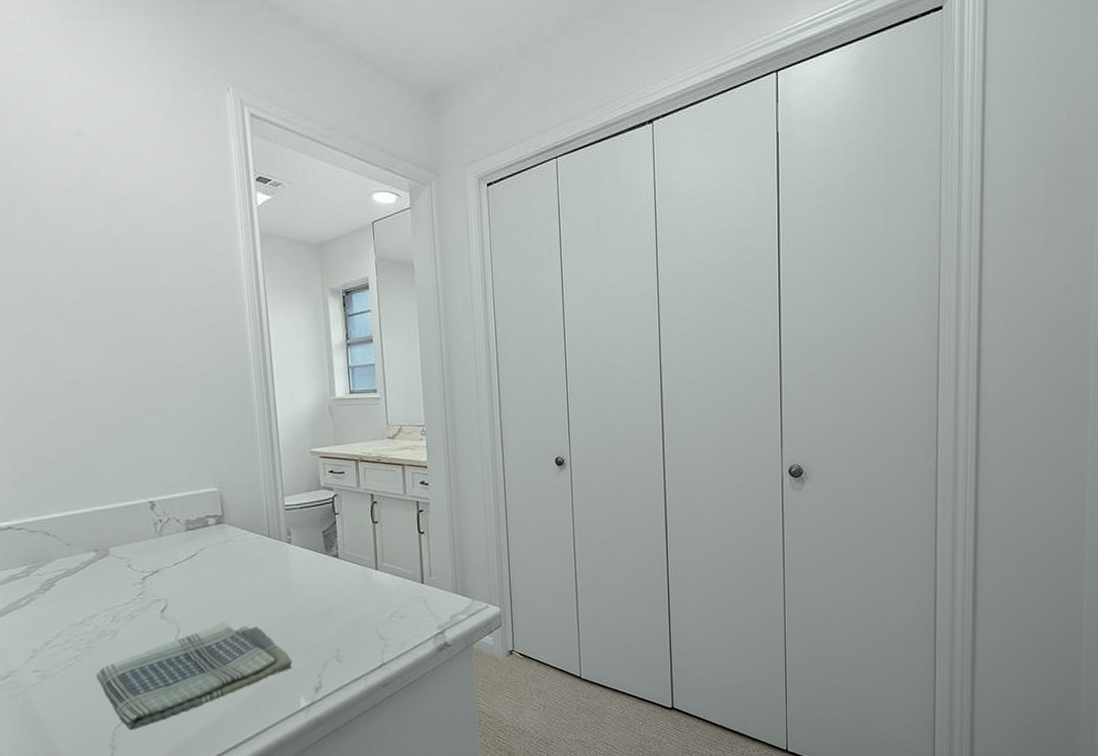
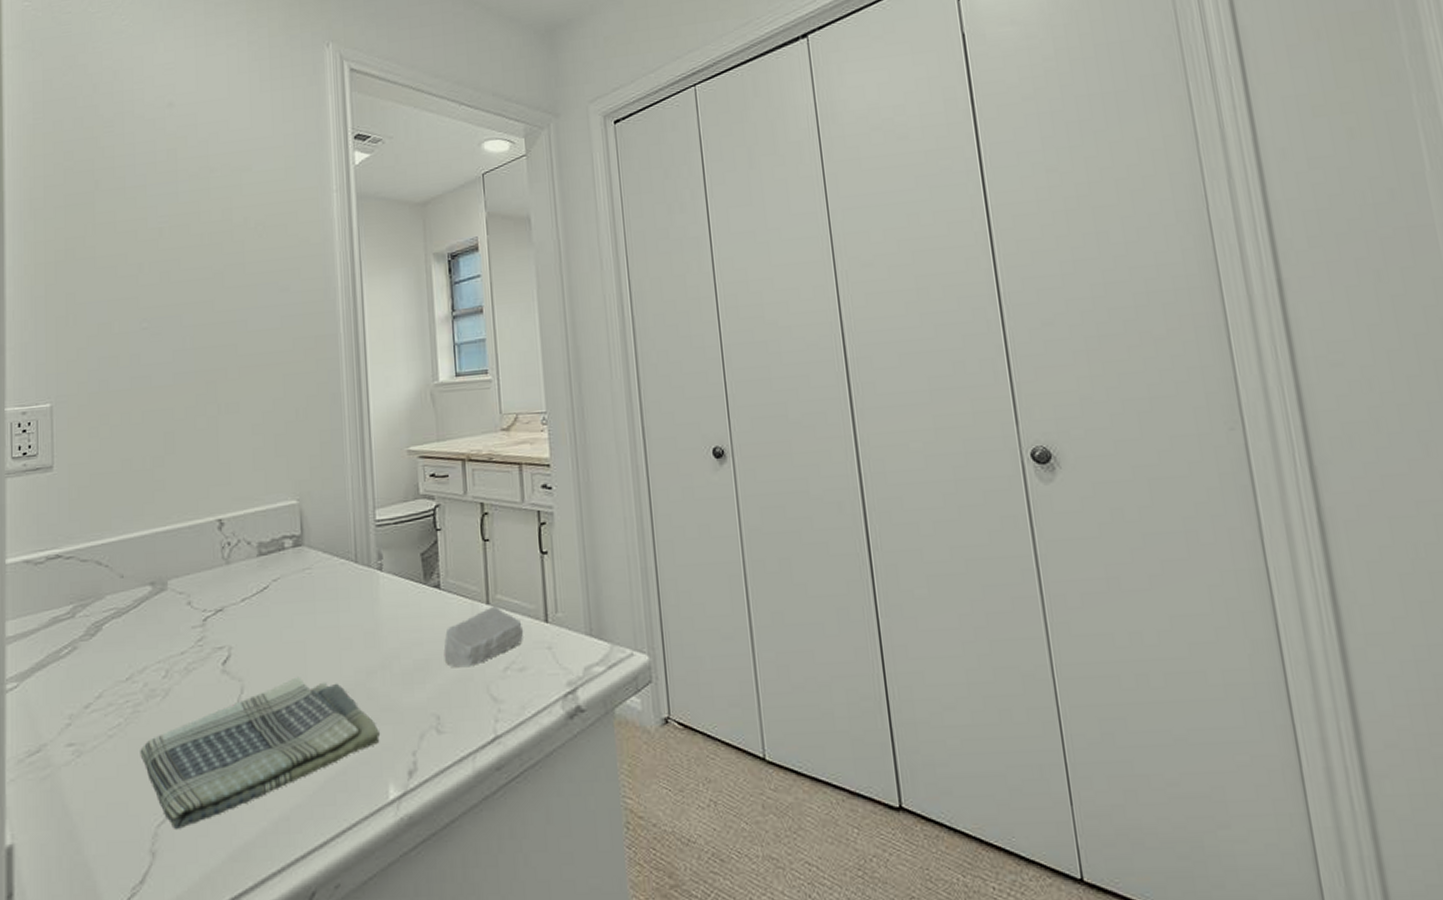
soap bar: none [341,571,405,615] -> present [443,606,524,668]

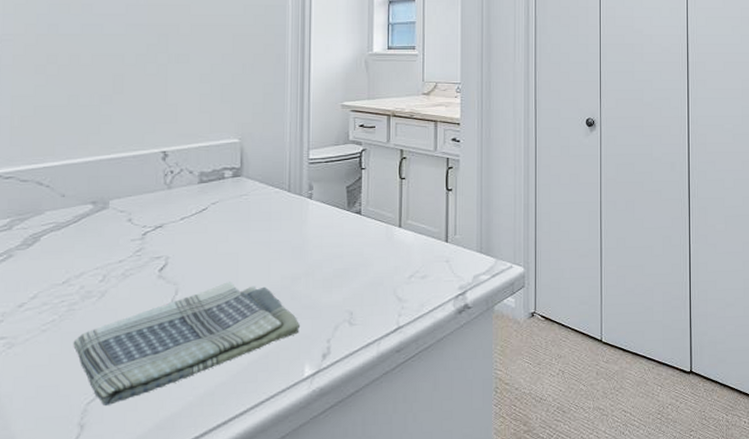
soap bar: present [443,606,524,668] -> none [360,229,428,275]

